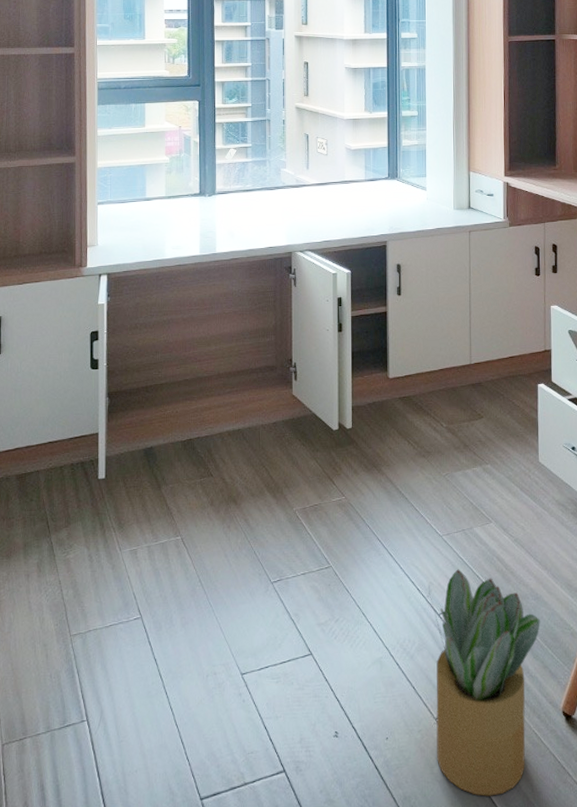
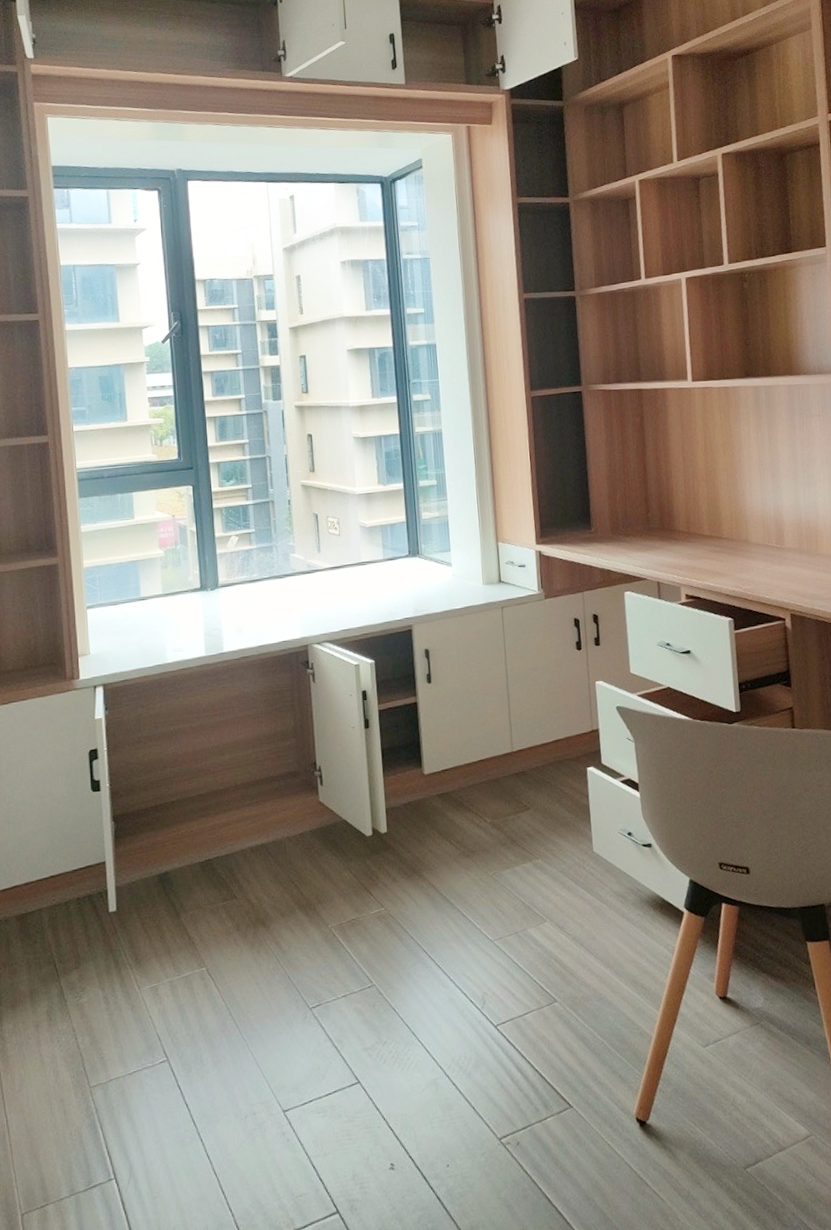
potted plant: present [429,569,540,796] -> none [483,975,606,1217]

